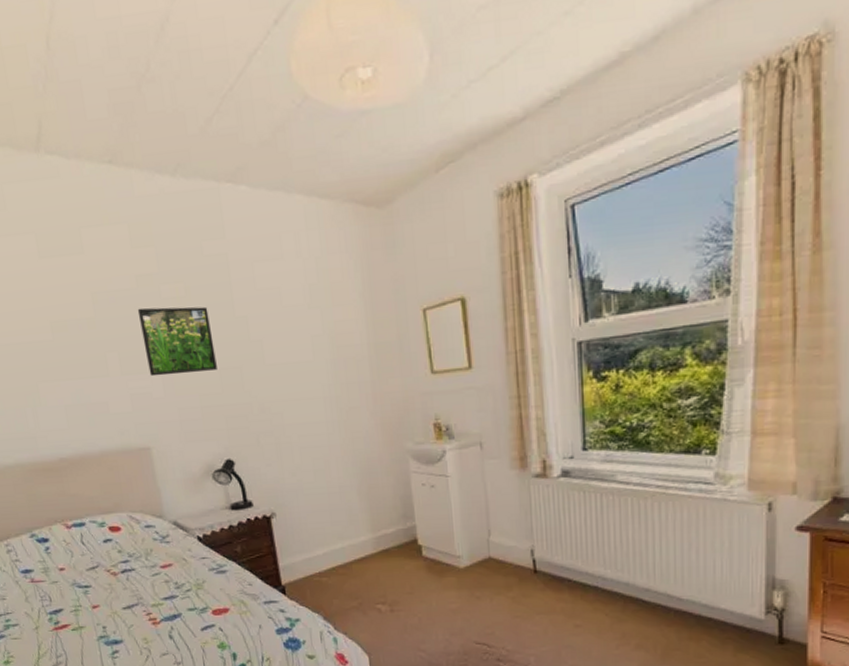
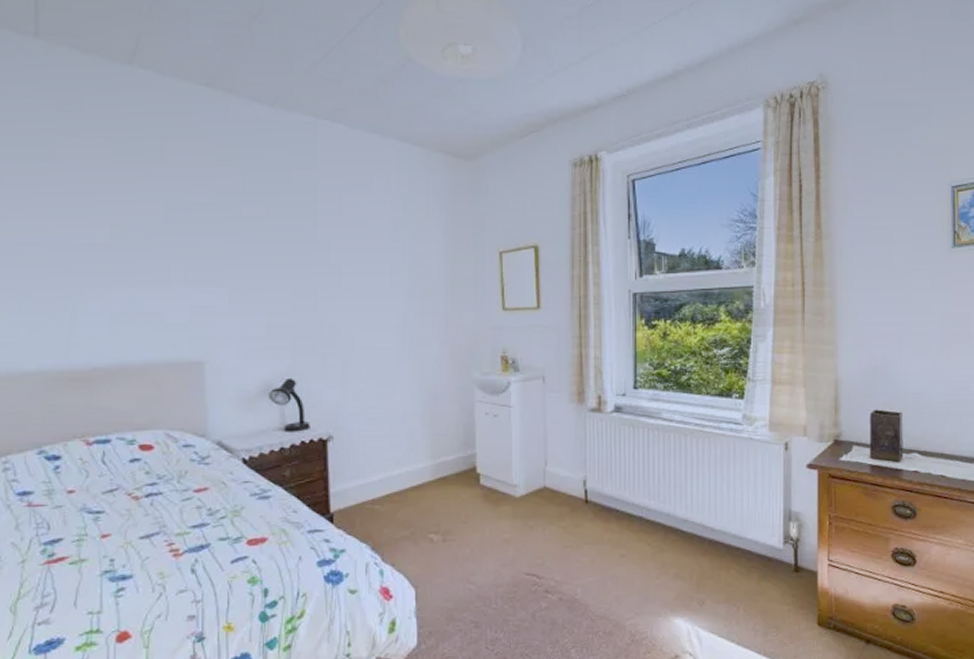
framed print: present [137,306,217,377] -> none [212,222,290,291]

